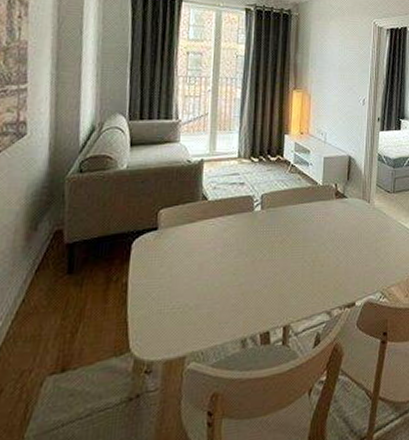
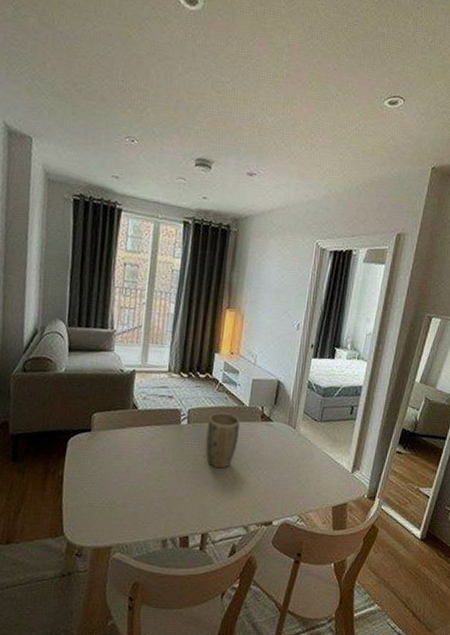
plant pot: none [281,194,314,253] -> present [205,412,240,469]

